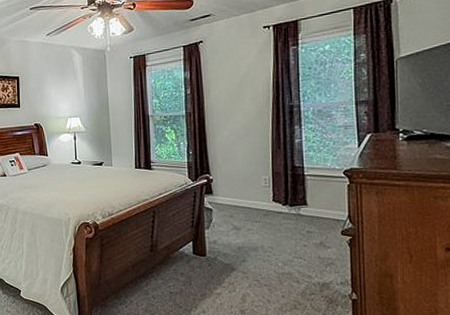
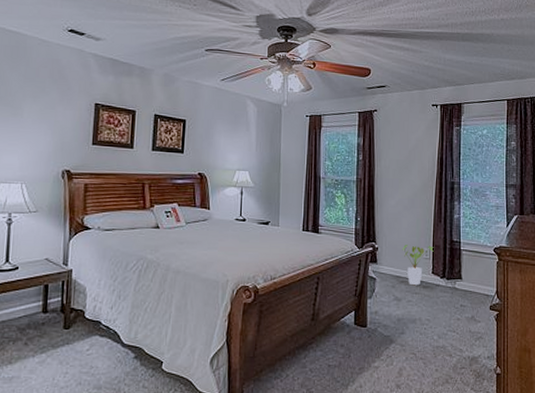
house plant: none [238,173,274,214] -> present [402,245,434,286]

